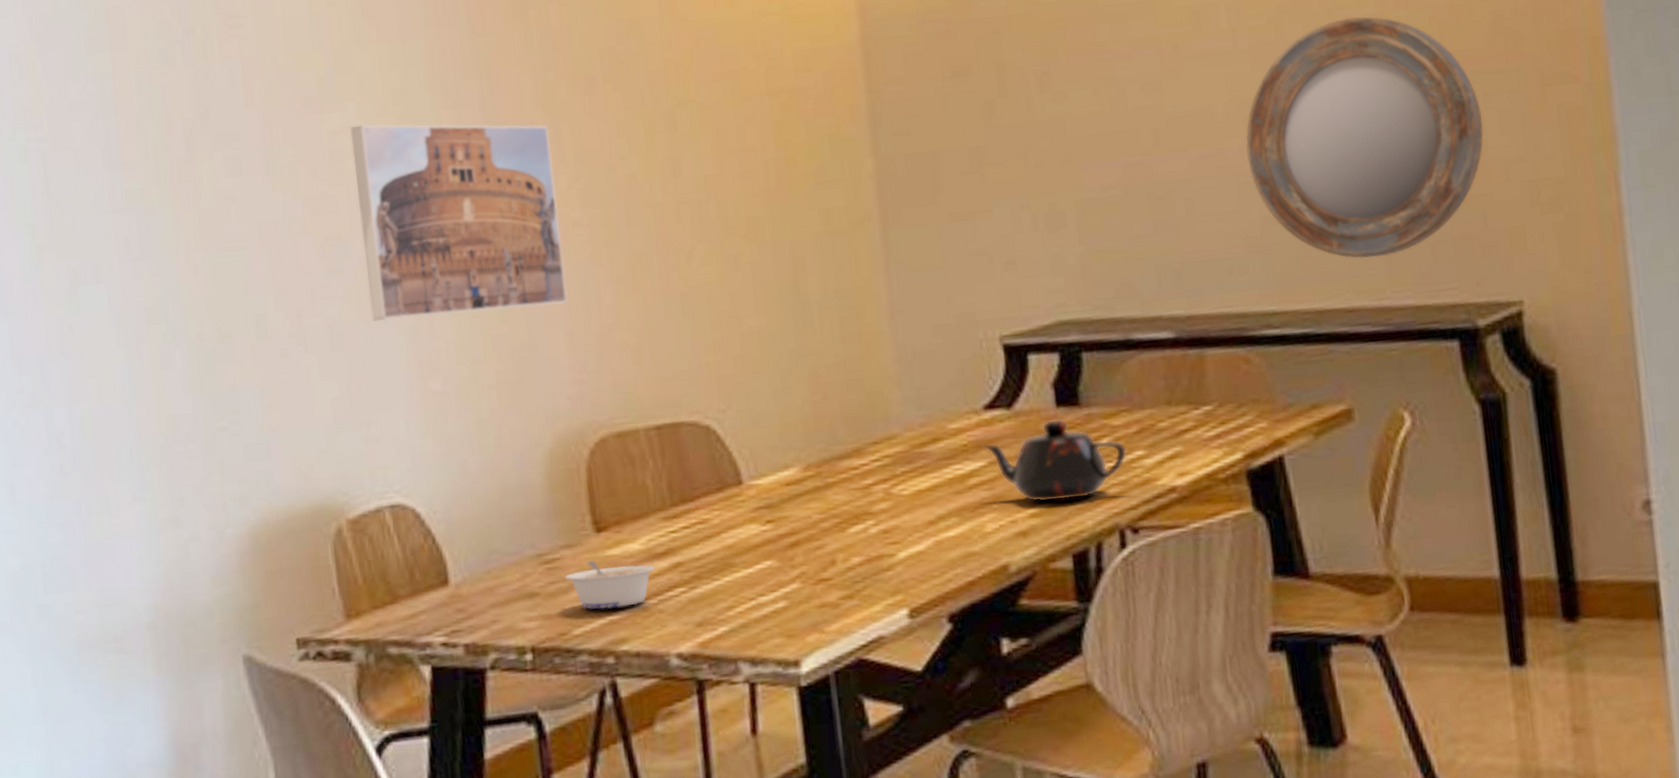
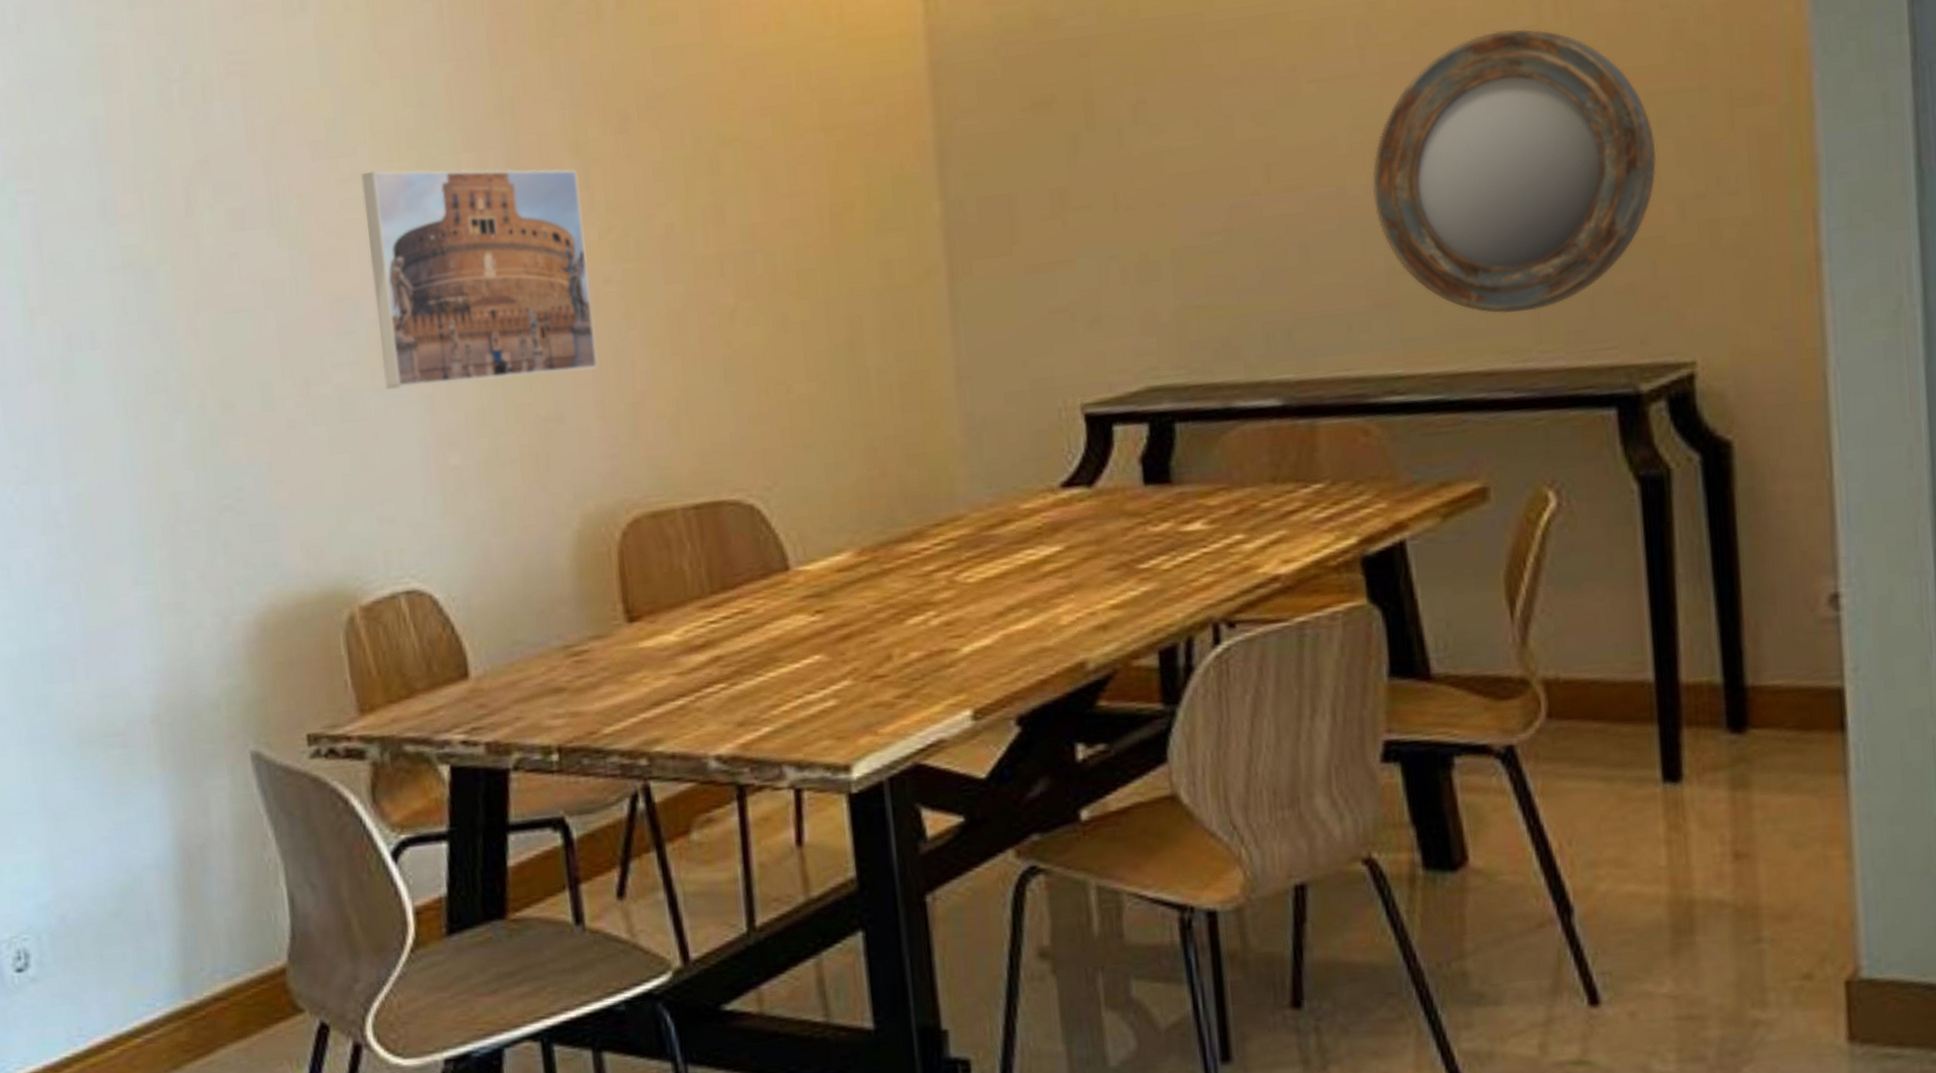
legume: present [564,559,656,609] -> none [594,652,693,707]
teapot: present [982,418,1127,503] -> none [1059,498,1224,592]

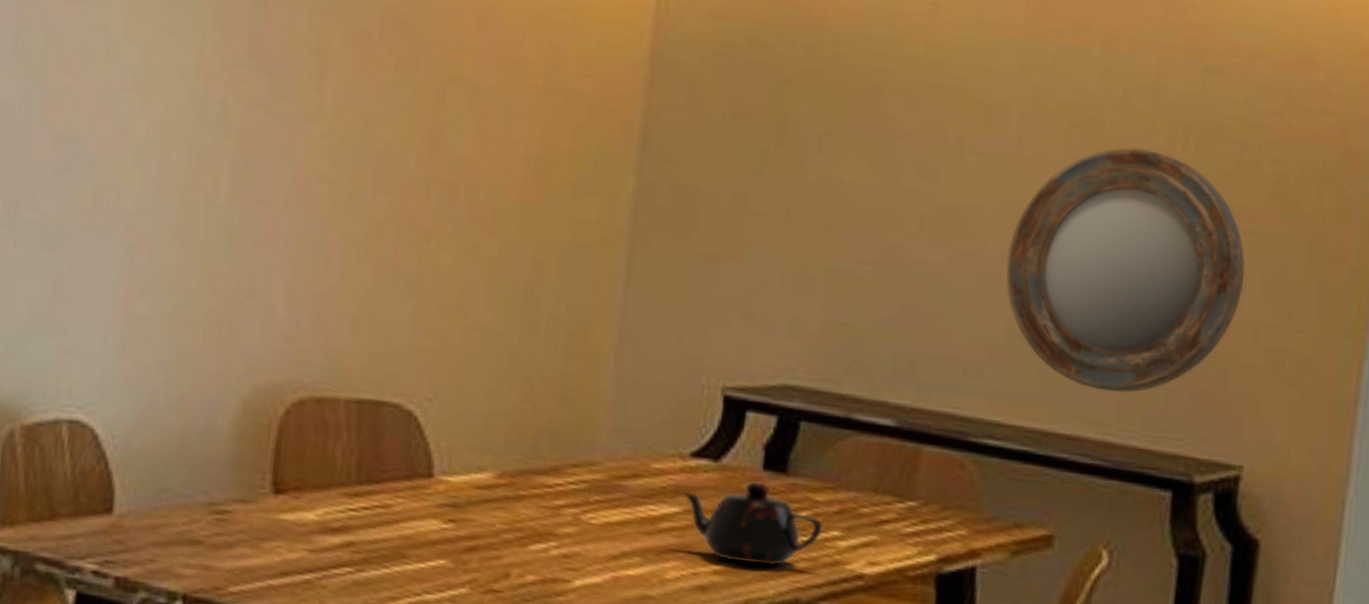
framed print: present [361,168,598,390] -> none [91,25,314,255]
teapot: none [1059,498,1224,592] -> present [681,480,824,566]

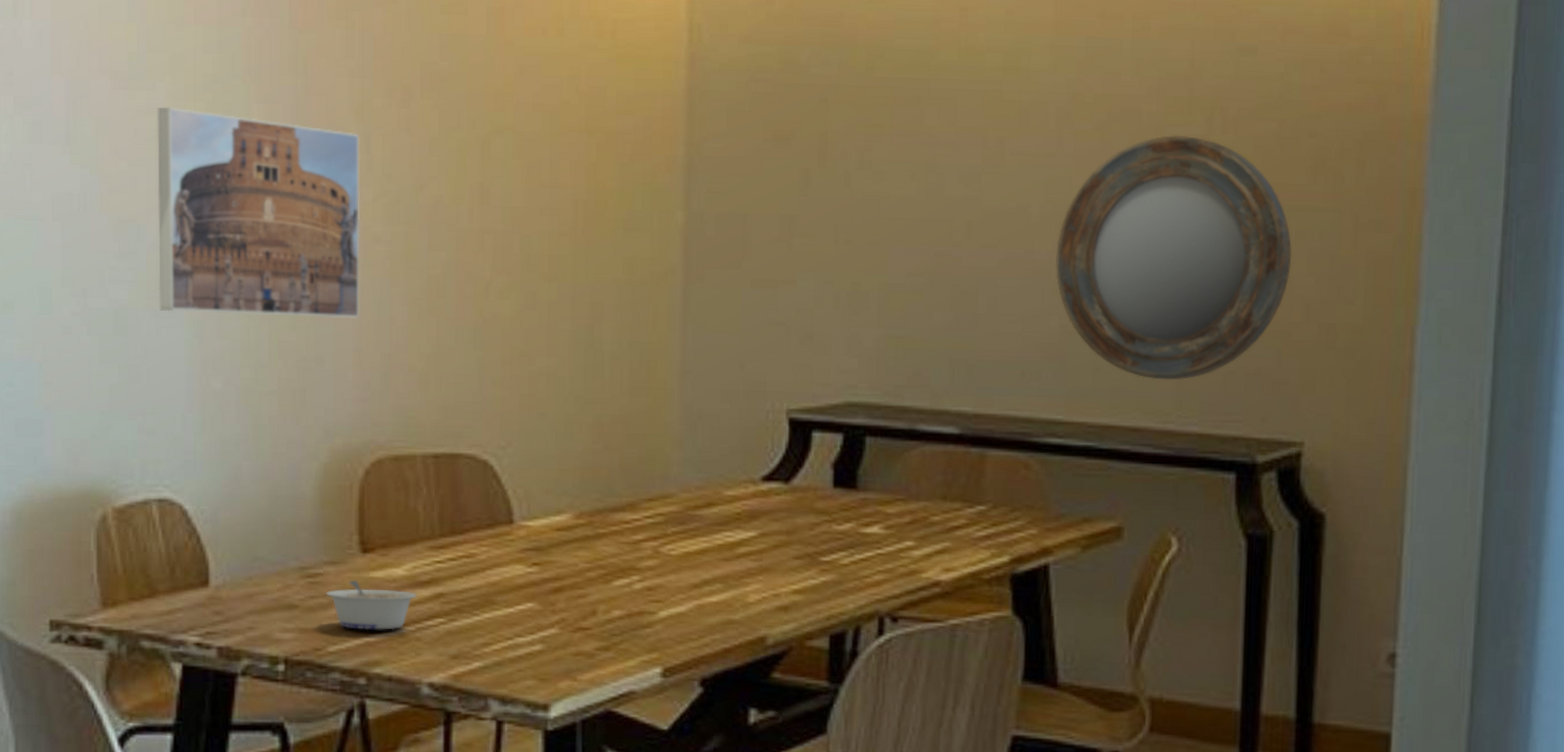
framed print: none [91,25,314,255] -> present [157,107,360,318]
legume: none [232,520,327,575] -> present [325,579,418,630]
teapot: present [681,480,824,566] -> none [756,499,897,581]

